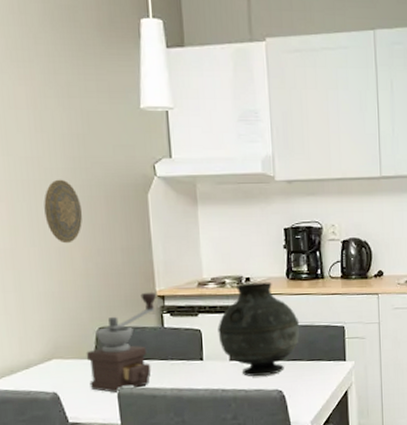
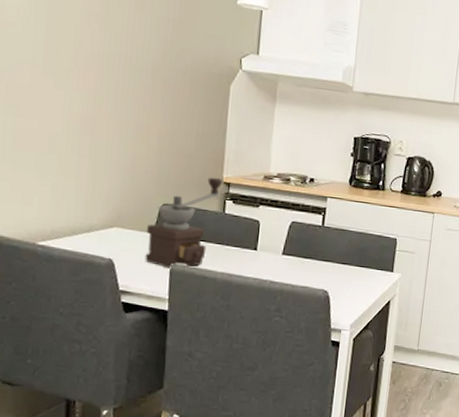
decorative plate: present [44,179,82,244] -> none [130,58,166,120]
vase: present [218,282,300,377] -> none [275,183,355,275]

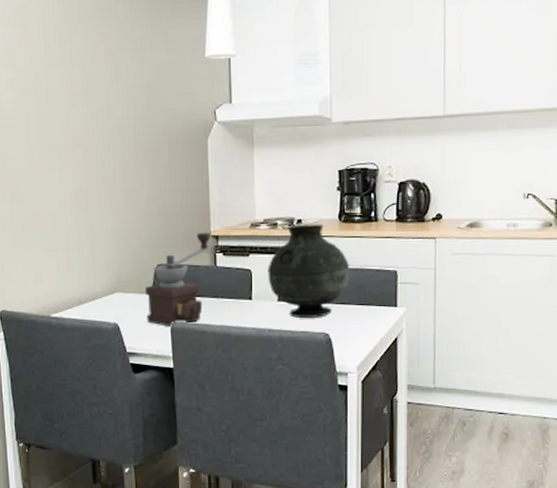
vase: none [275,183,355,275] -> present [268,224,350,319]

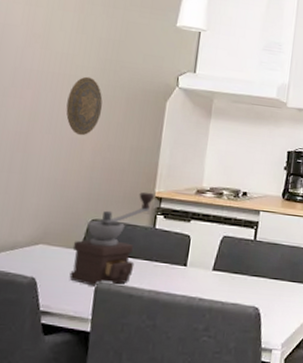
decorative plate: none [115,126,148,186] -> present [66,76,103,136]
vase: present [268,224,350,319] -> none [205,197,288,291]

